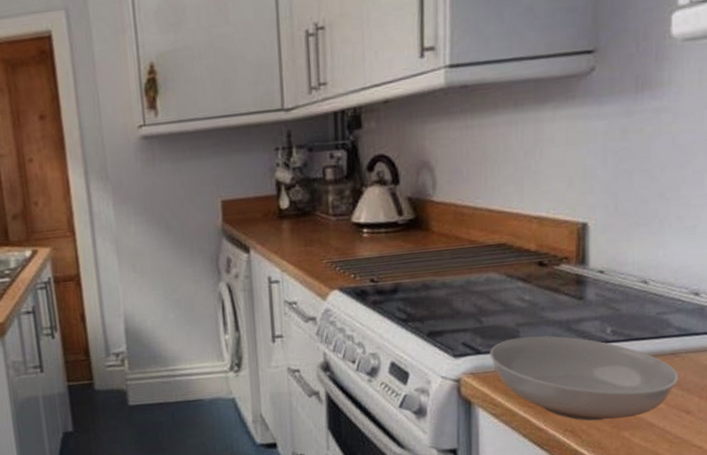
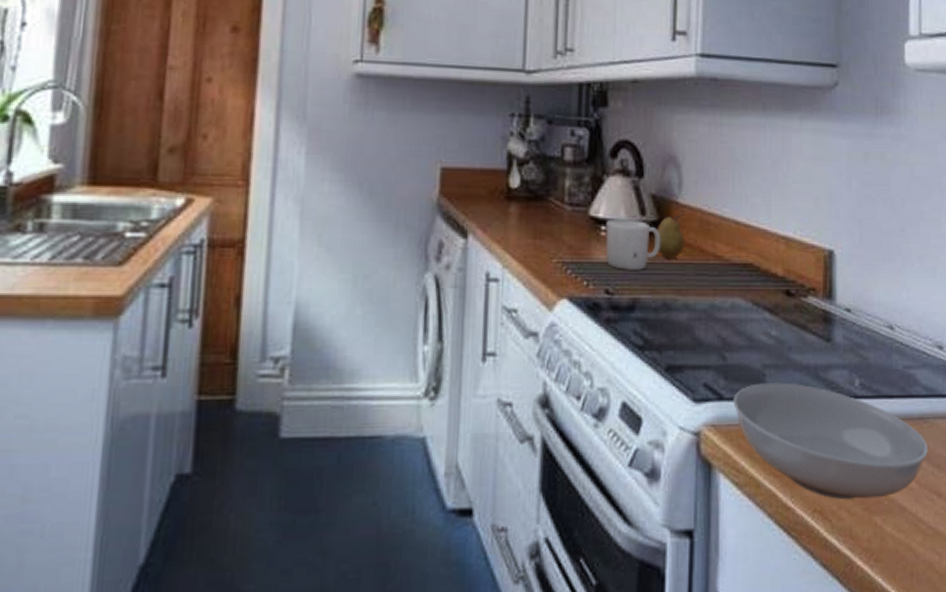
mug: none [366,220,418,262] -> present [604,219,660,270]
fruit: none [411,207,441,248] -> present [653,211,685,258]

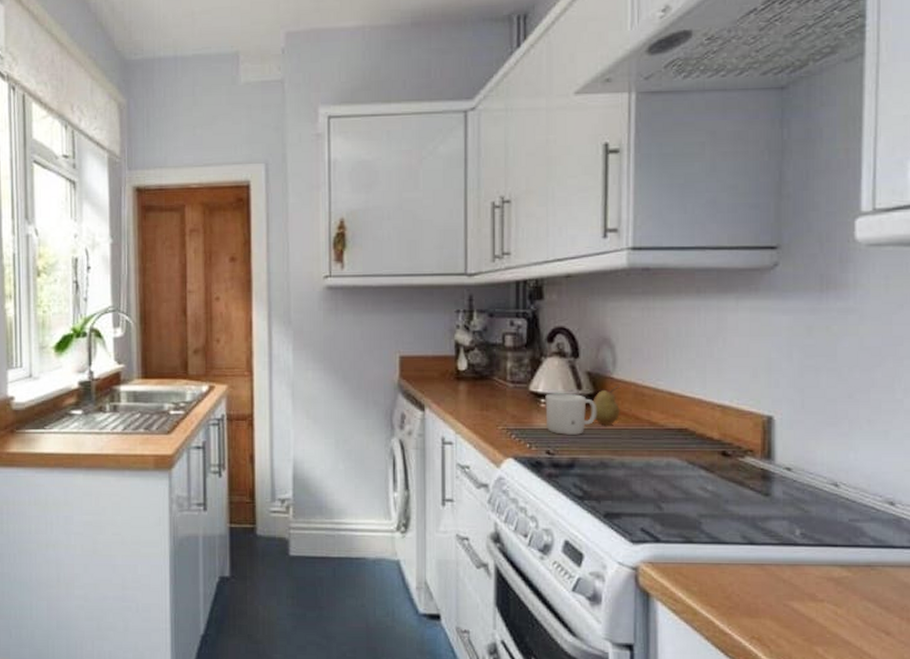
bowl: present [733,382,929,500] -> none [670,530,876,632]

